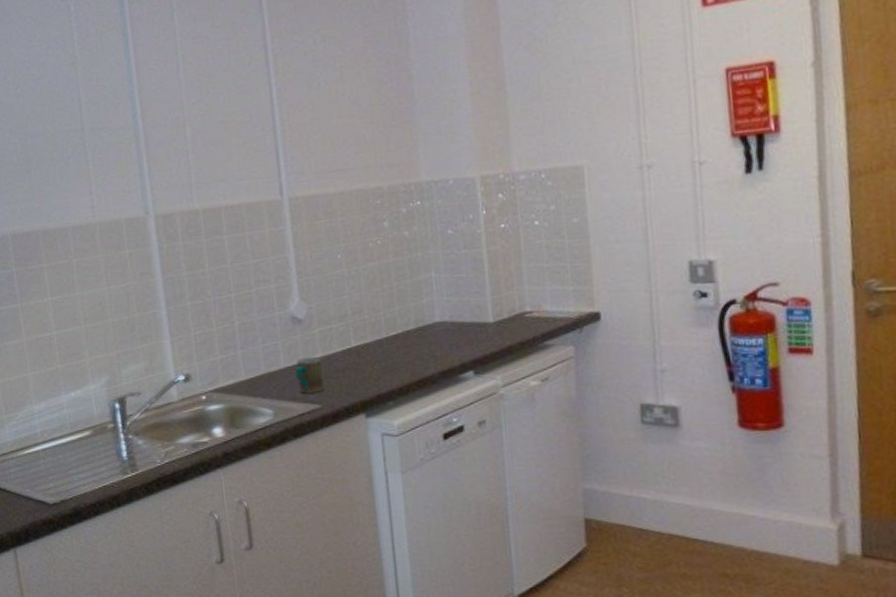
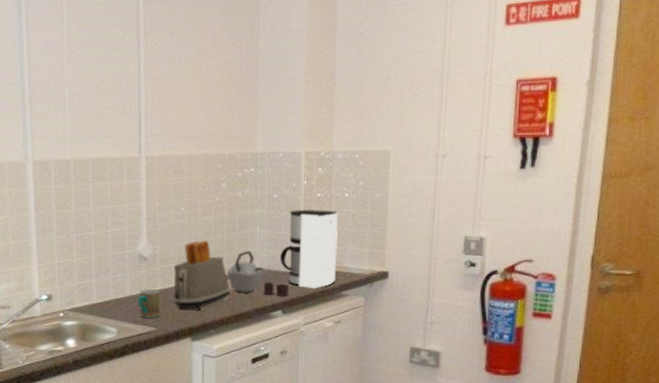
toaster: none [334,293,409,379] -> present [173,241,231,311]
kettle: none [400,300,480,355] -> present [227,250,289,297]
coffee maker: none [464,243,536,341] -> present [280,210,338,289]

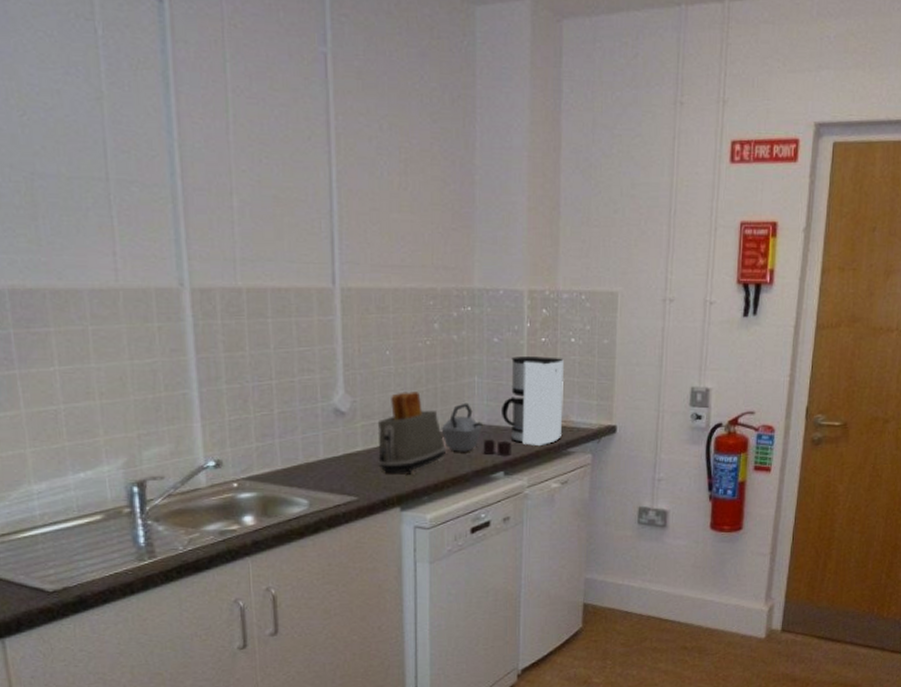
mug: present [138,288,160,318] -> none [334,449,362,485]

